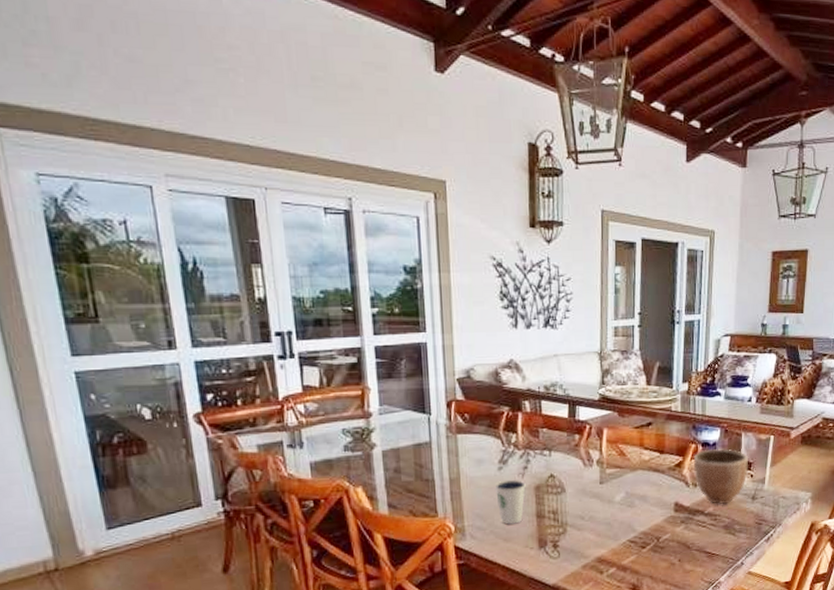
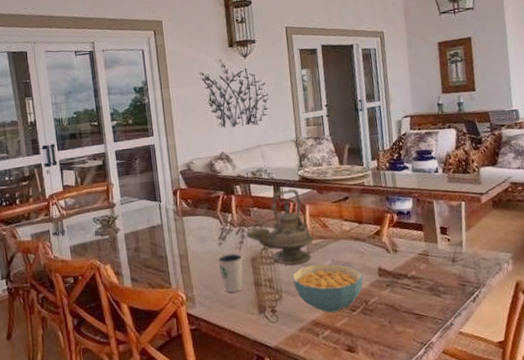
teapot: none [531,408,608,496] -> present [246,188,314,265]
cereal bowl: none [581,496,657,550] -> present [292,263,363,313]
decorative bowl: present [693,449,748,504] -> none [391,216,444,268]

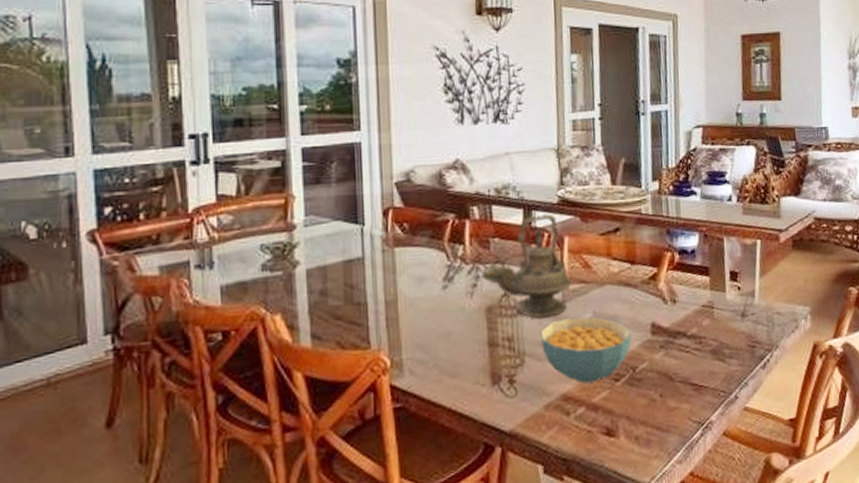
dixie cup: present [216,253,243,293] -> none [438,300,475,356]

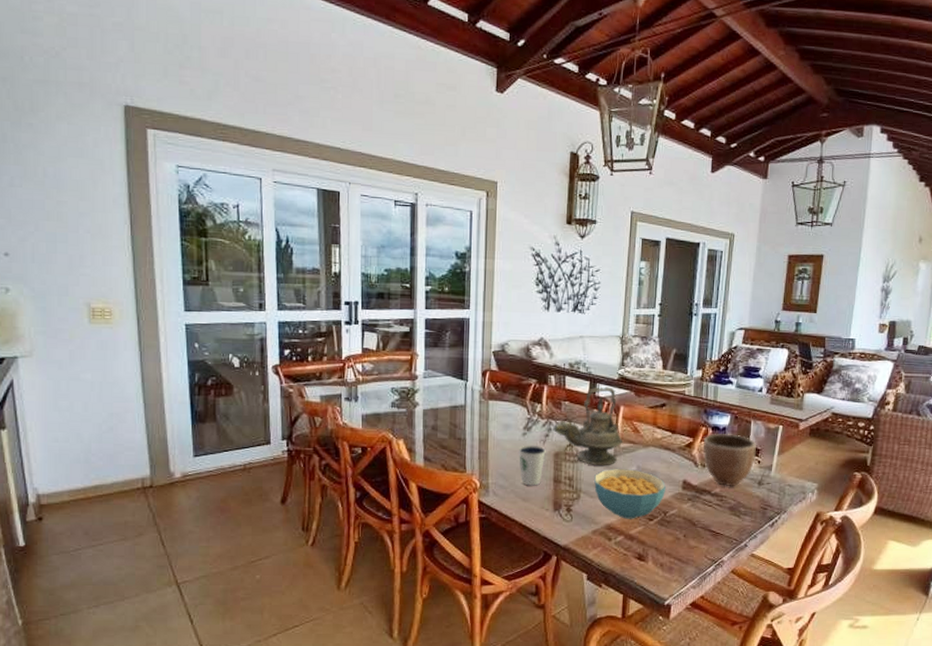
dixie cup: none [438,300,475,356] -> present [518,445,546,486]
decorative bowl: none [670,257,734,324] -> present [702,432,756,486]

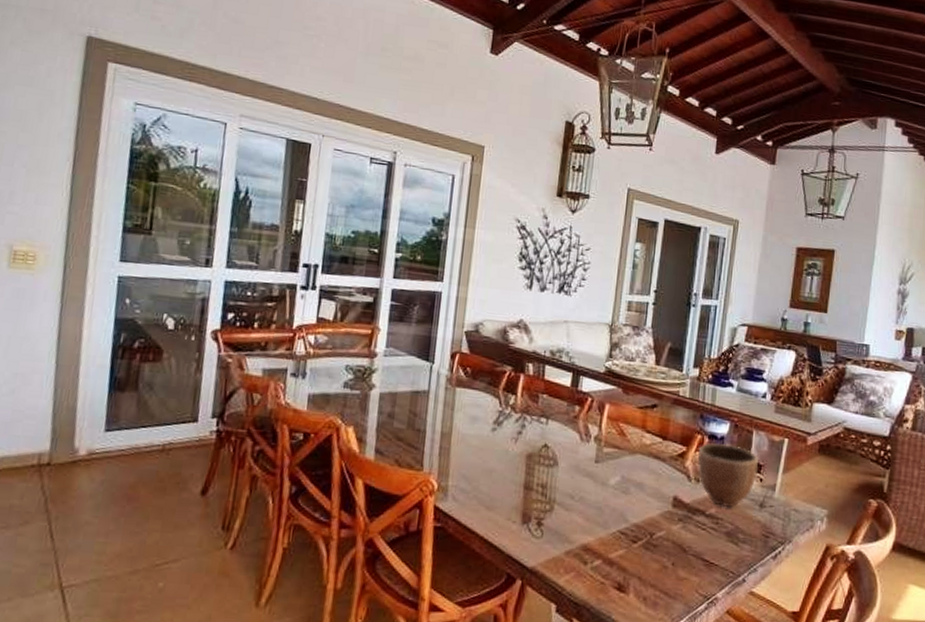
dixie cup: present [518,445,546,486] -> none [485,442,518,492]
teapot: present [553,387,622,466] -> none [527,380,606,474]
cereal bowl: present [594,469,666,519] -> none [571,477,653,540]

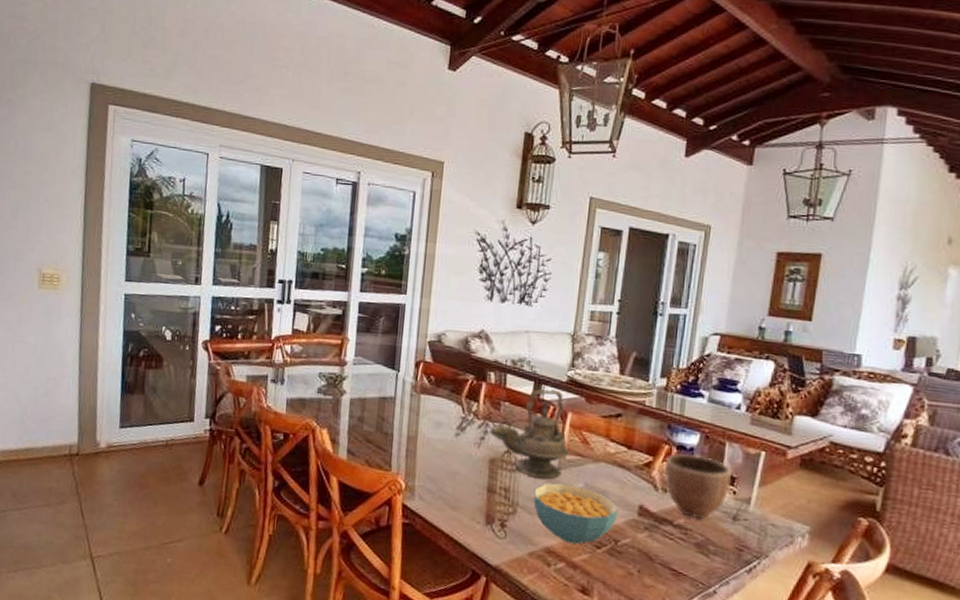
teapot: none [527,380,606,474] -> present [489,389,569,479]
cereal bowl: none [571,477,653,540] -> present [533,483,618,545]

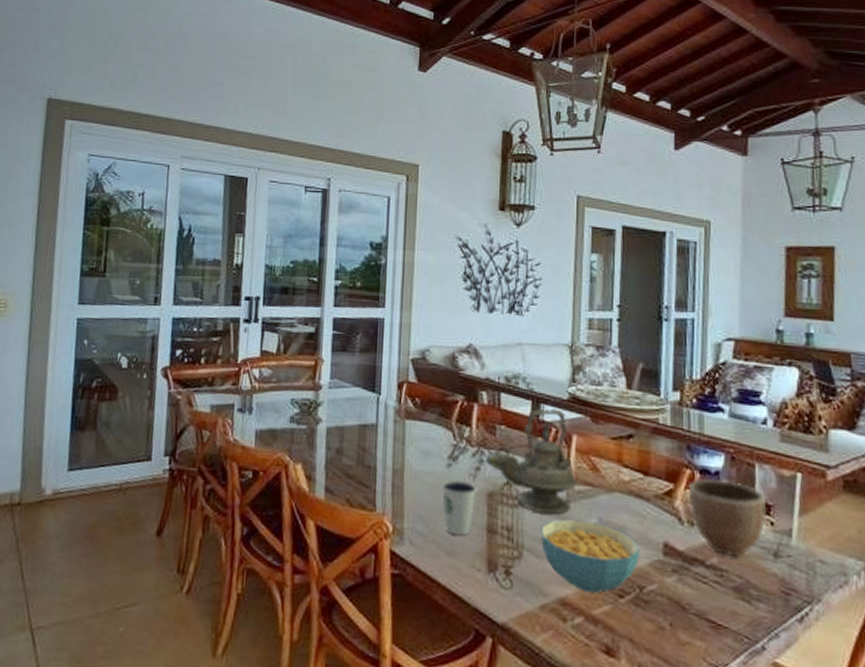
dixie cup: none [449,447,481,494] -> present [441,480,477,536]

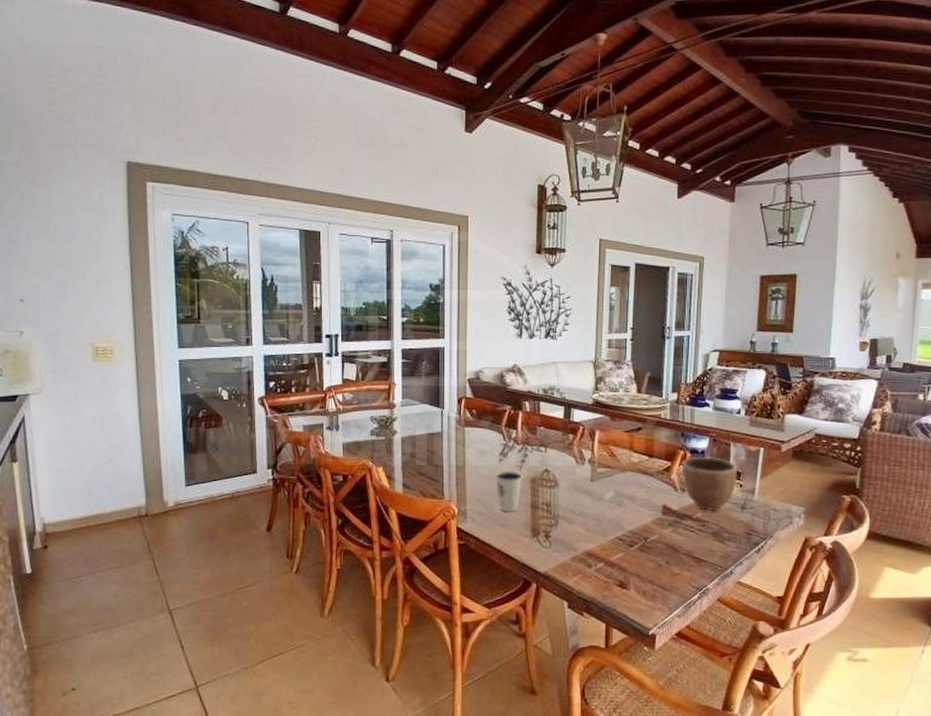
teapot: present [485,408,577,515] -> none [529,411,599,492]
cereal bowl: present [541,519,639,594] -> none [572,494,645,545]

